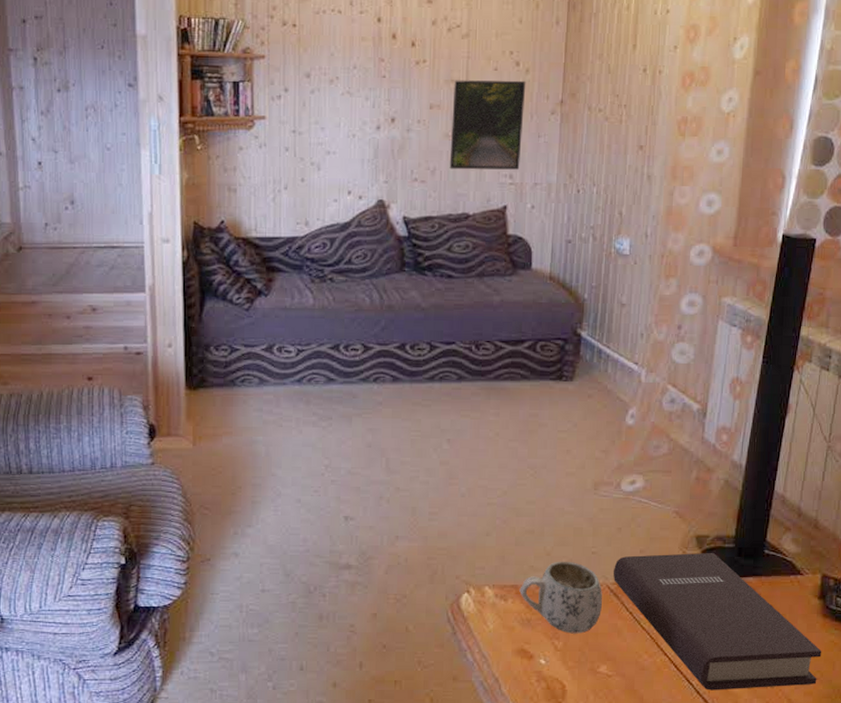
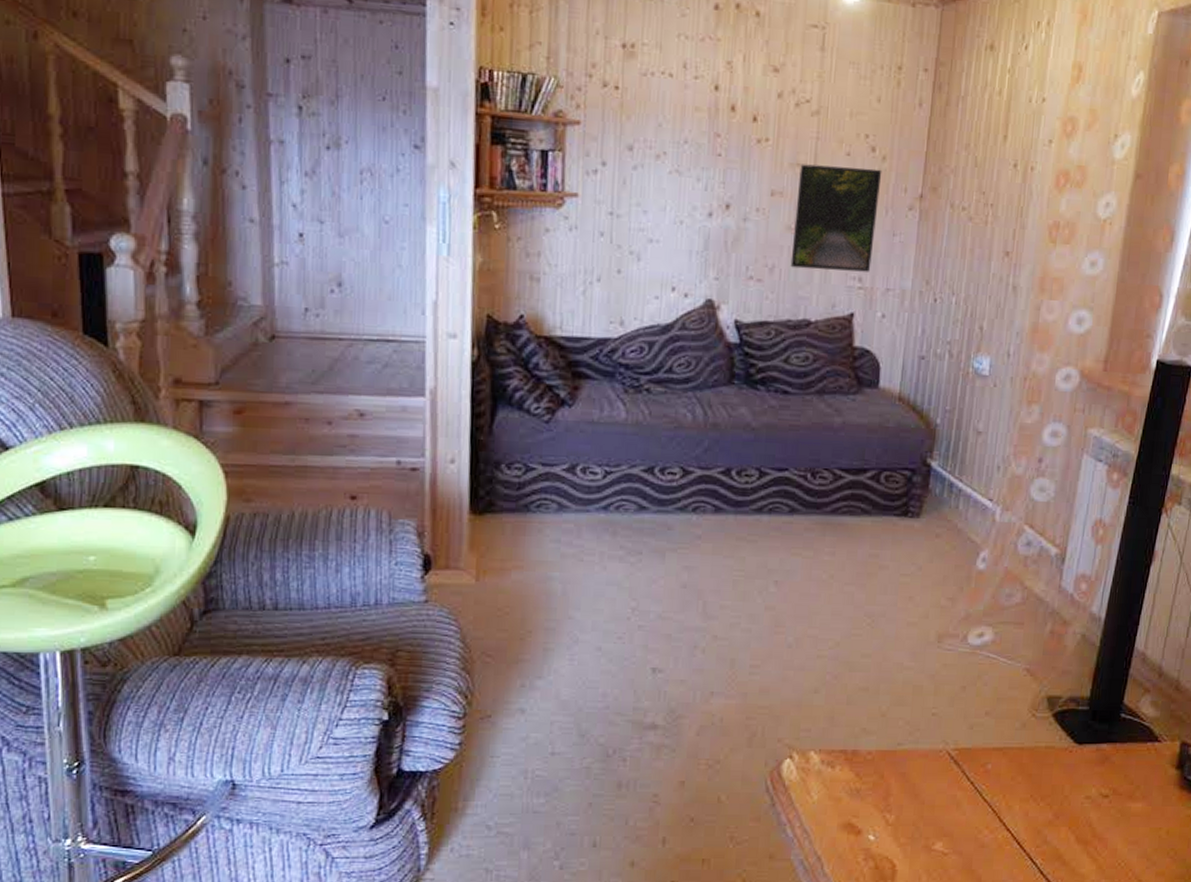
mug: present [519,561,602,634] -> none [849,723,942,806]
book: present [613,552,822,691] -> none [954,715,1177,871]

